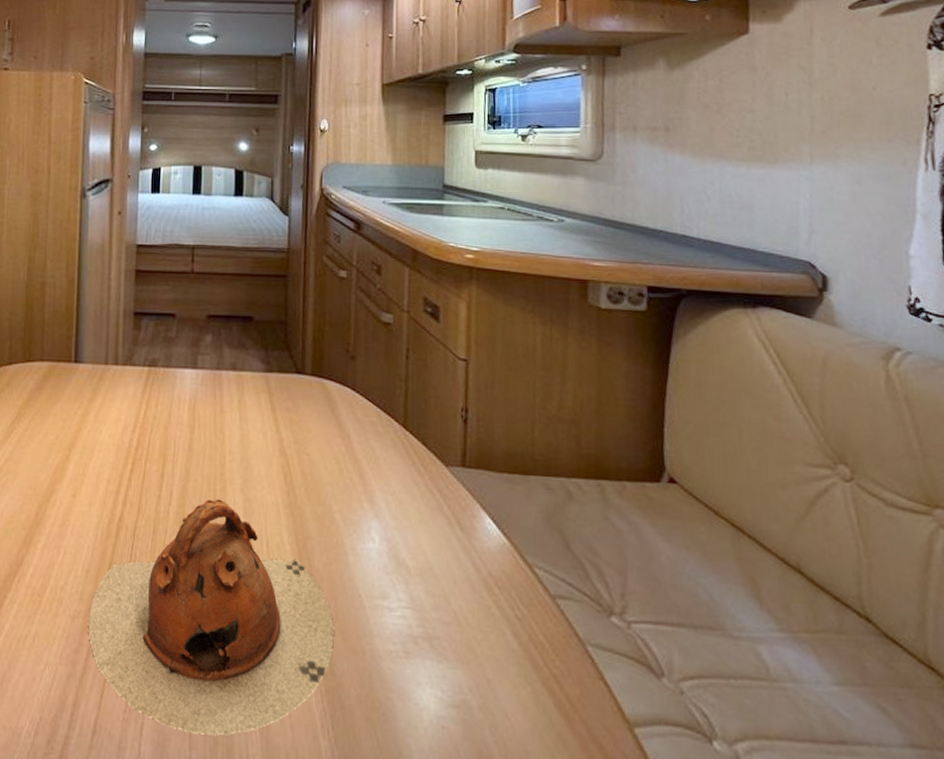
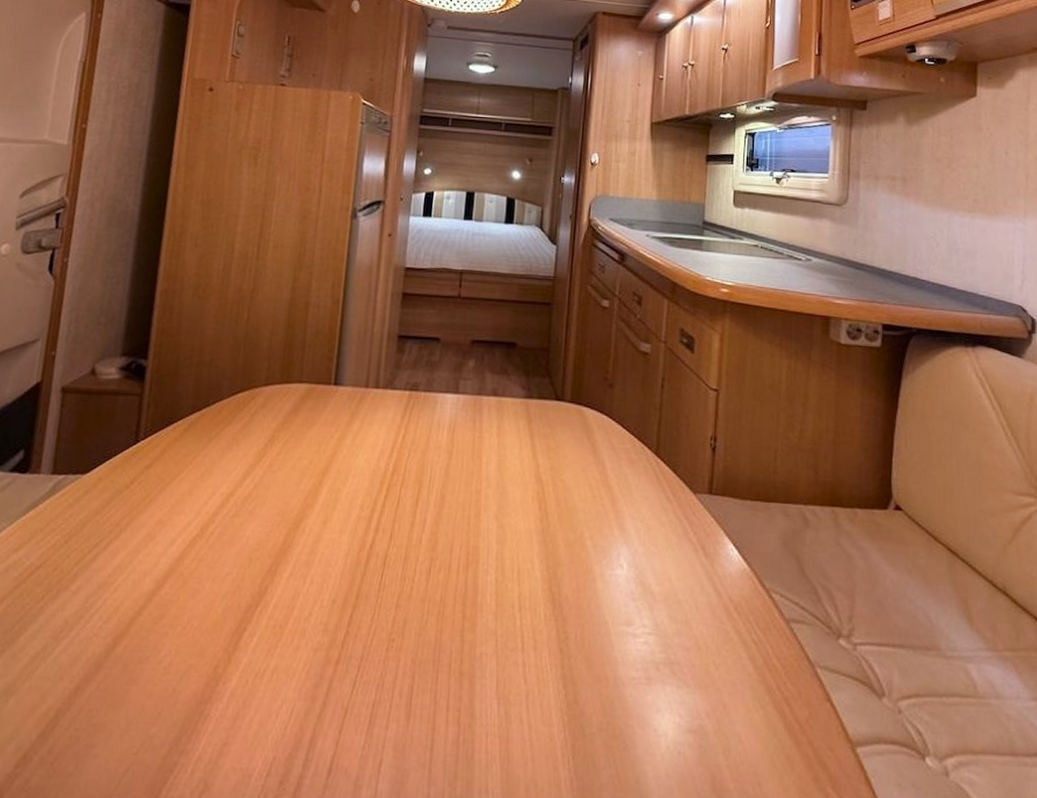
teapot: present [88,499,335,737] -> none [330,525,580,772]

